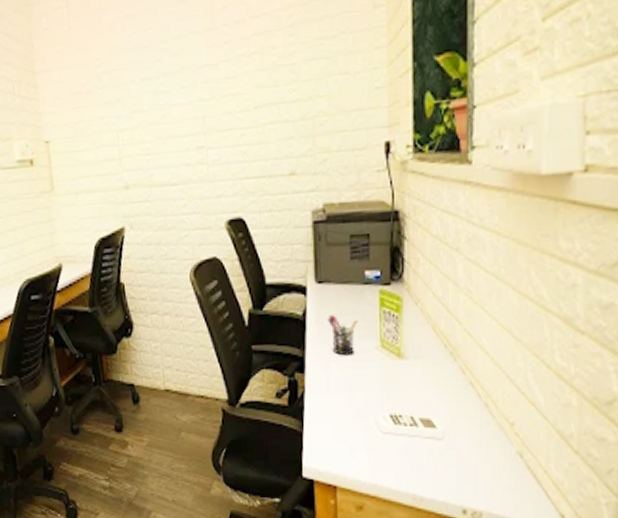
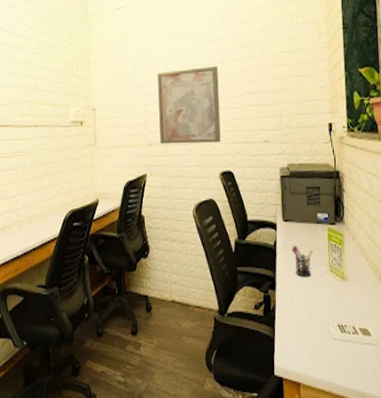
wall art: none [132,66,227,186] -> present [157,65,221,144]

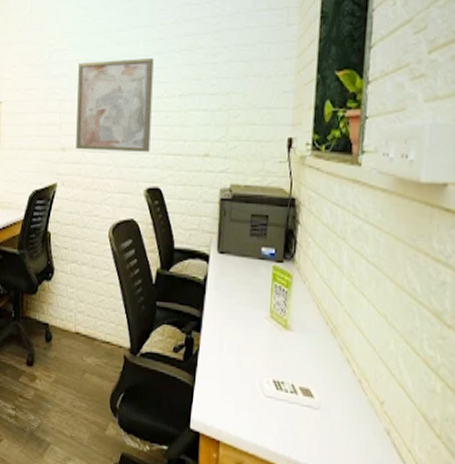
pen holder: present [292,246,314,277] -> none [225,283,252,321]

